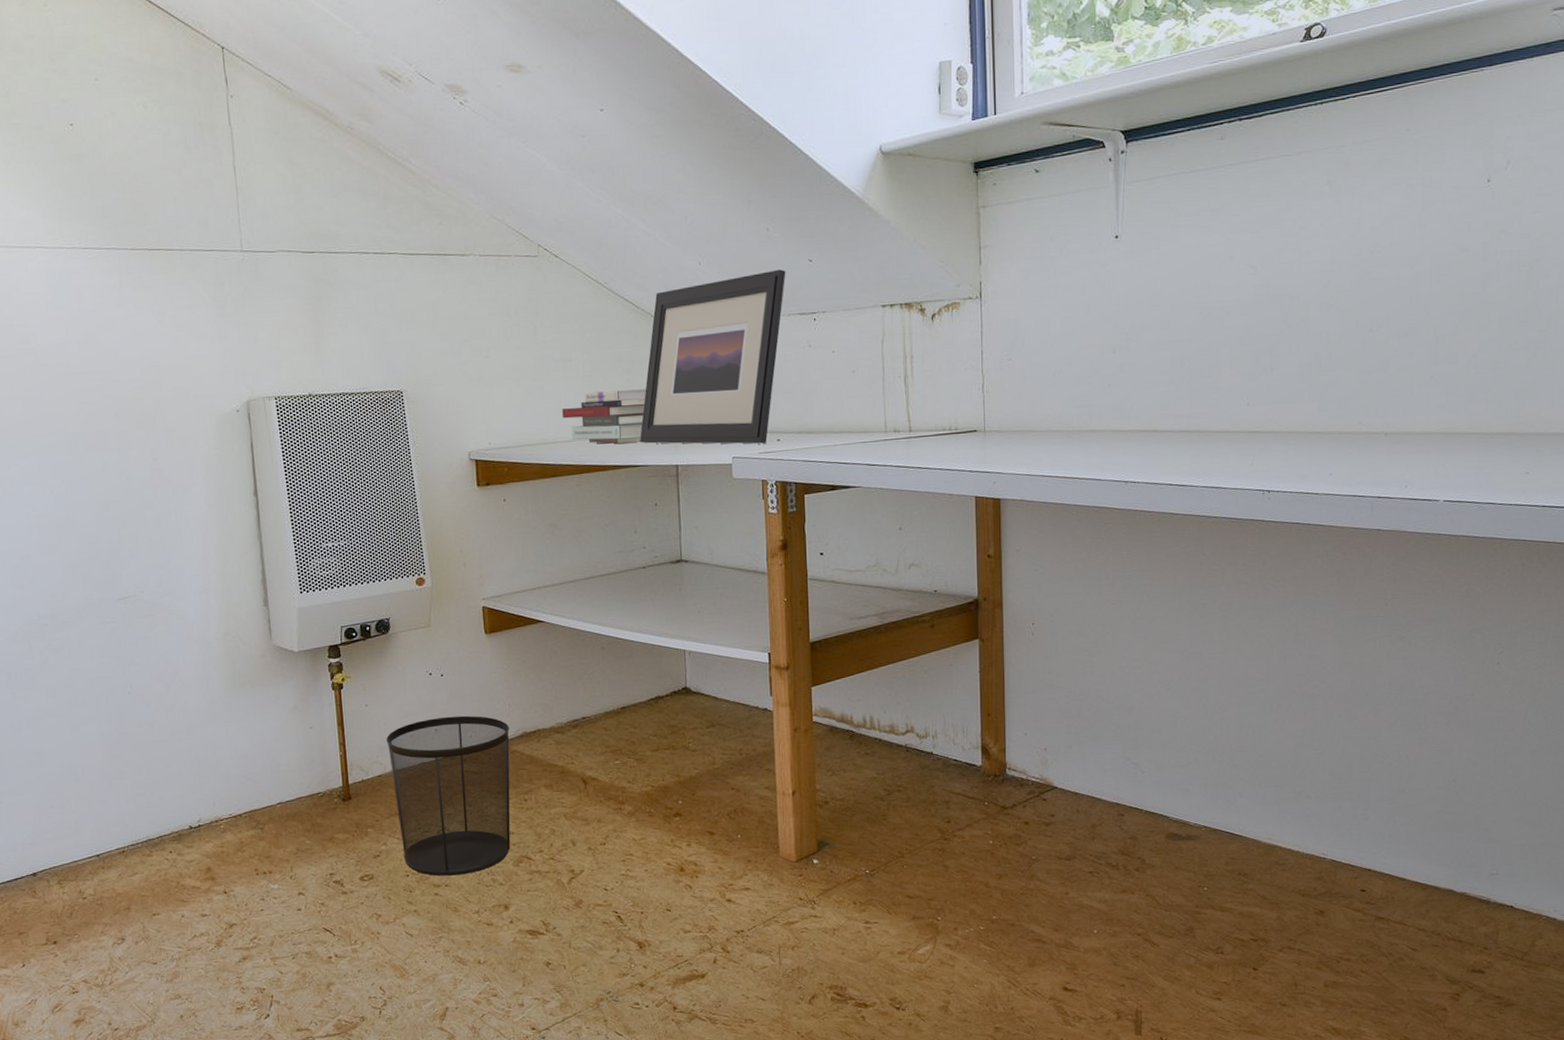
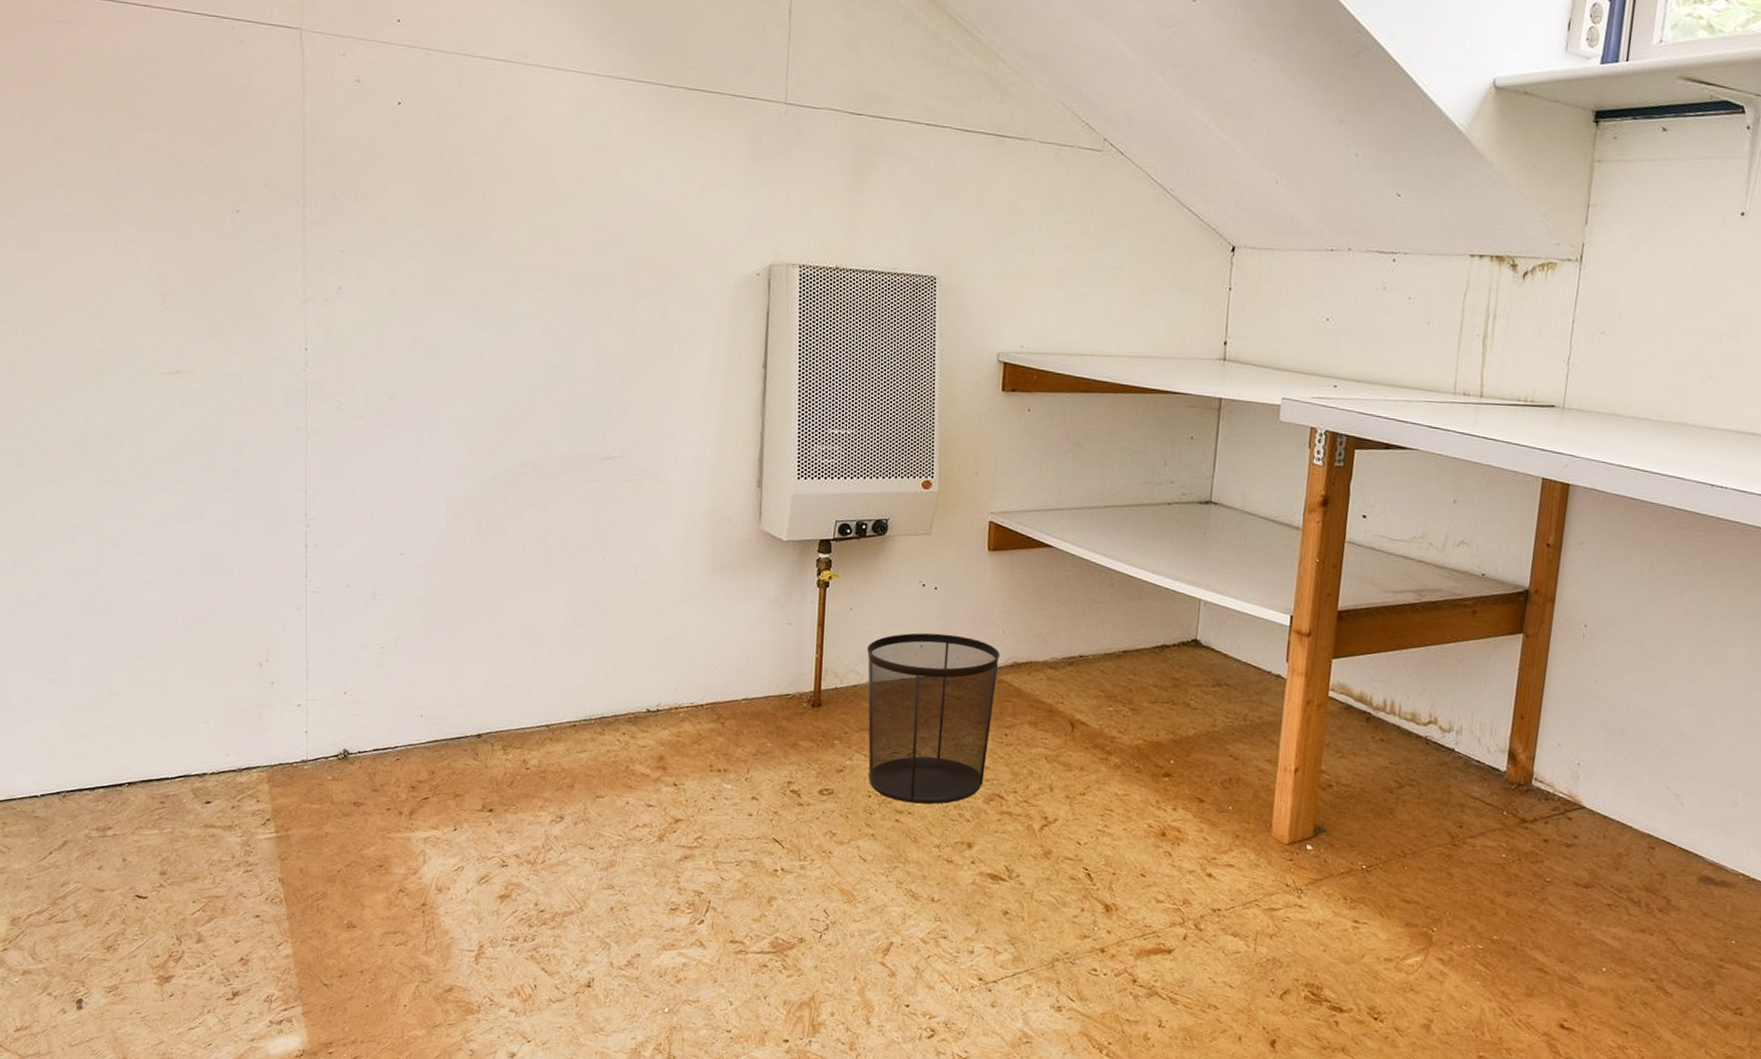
books: present [562,389,646,444] -> none [1104,306,1199,368]
picture frame: present [640,269,786,444] -> none [1184,200,1370,388]

